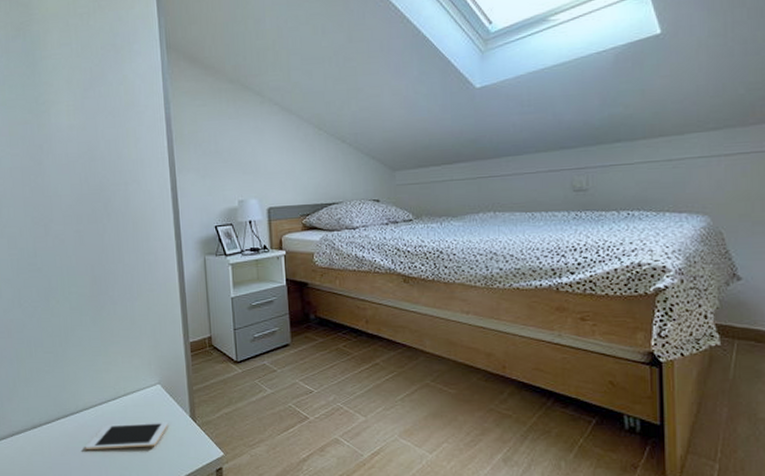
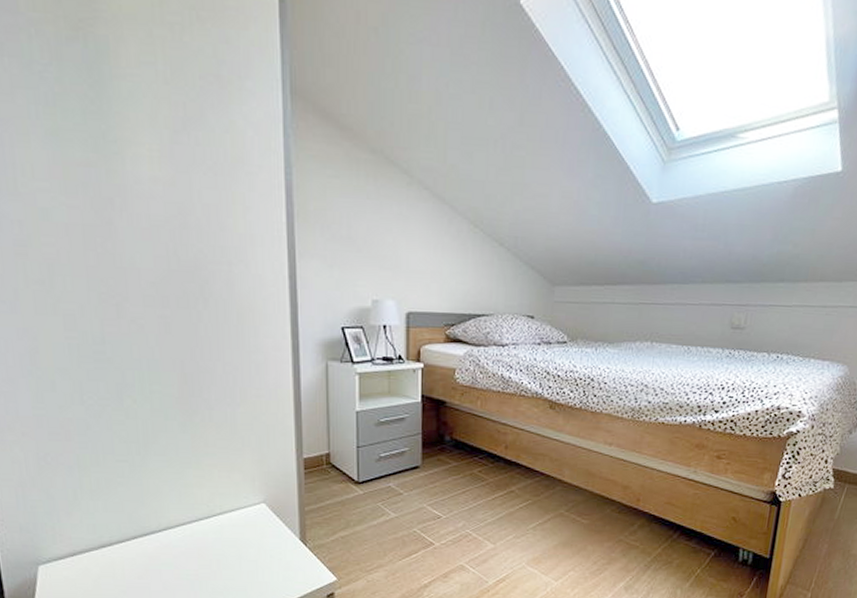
cell phone: present [85,422,168,451] -> none [169,544,273,573]

